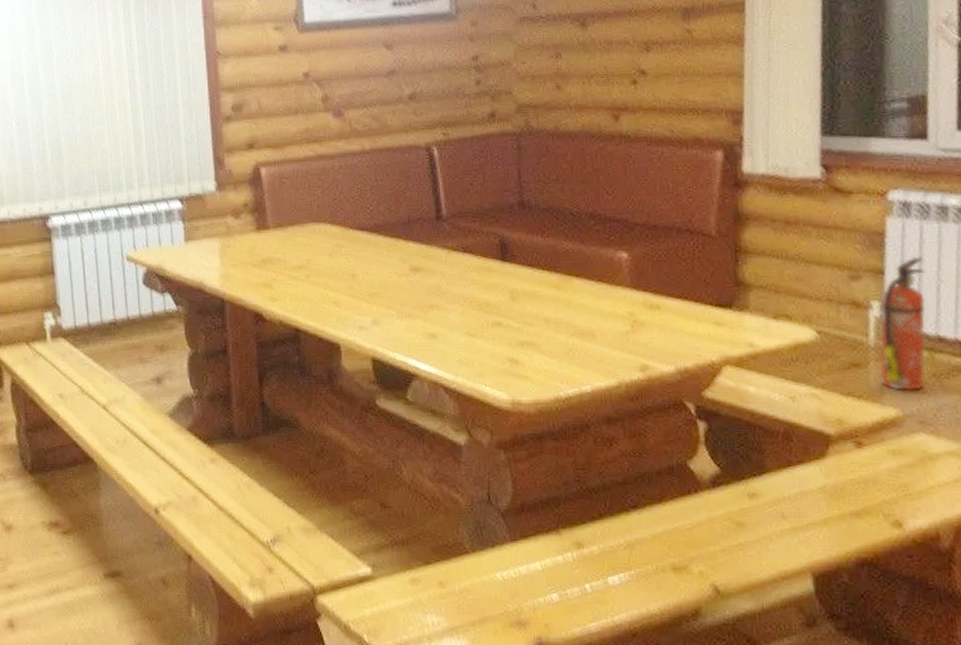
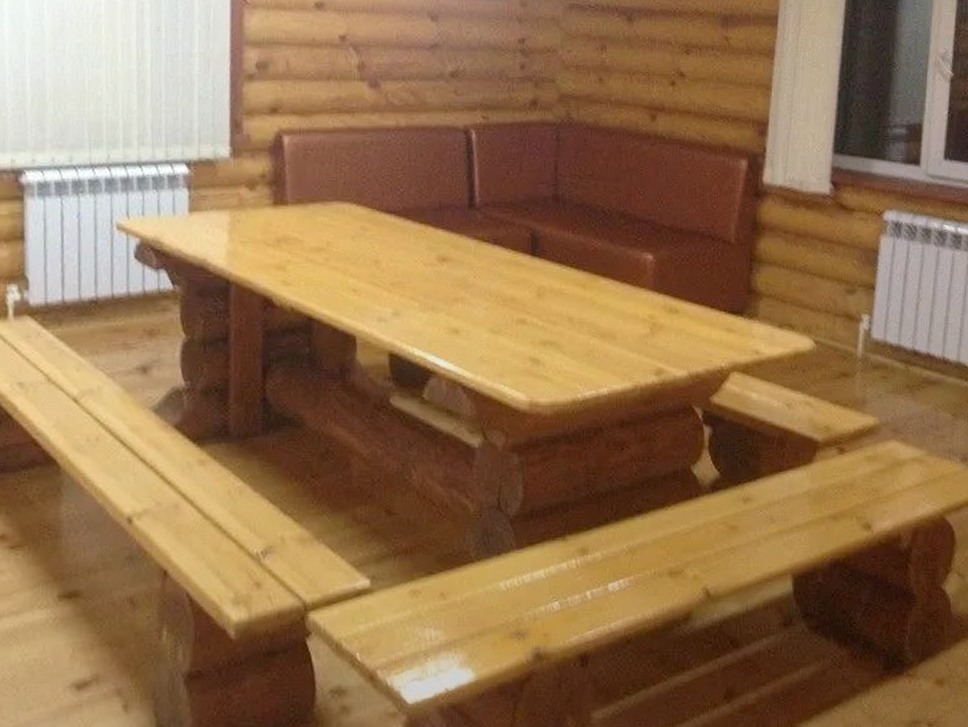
fire extinguisher: present [879,256,926,392] -> none [864,274,909,401]

